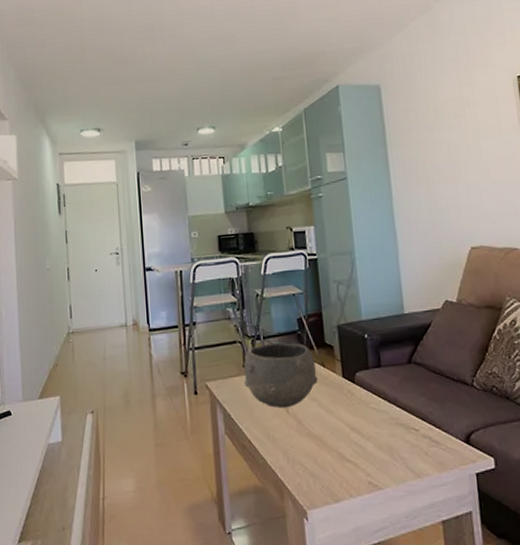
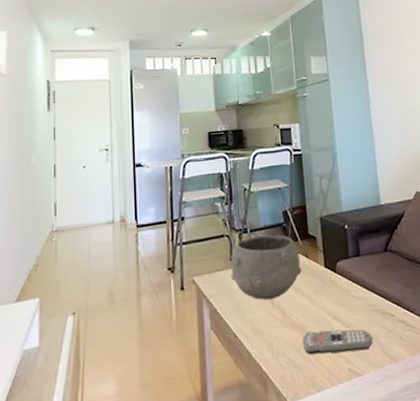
remote control: none [319,441,395,465] -> present [302,329,373,354]

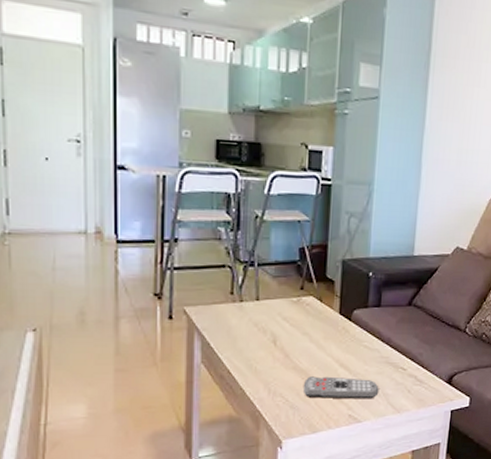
bowl: present [230,235,302,300] -> none [230,271,313,341]

